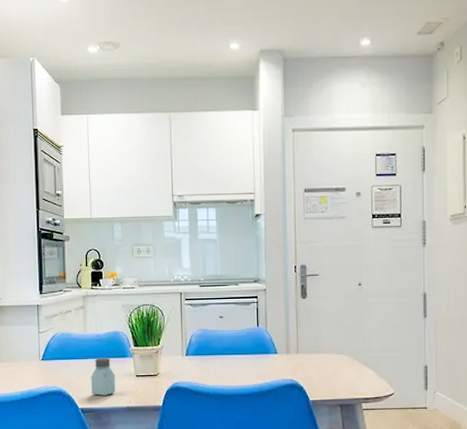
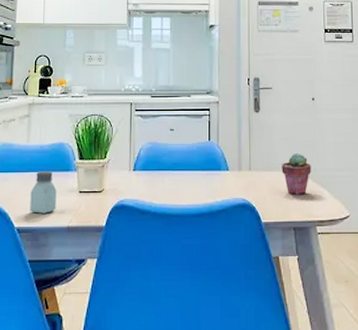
potted succulent: none [328,336,357,375] -> present [282,153,311,195]

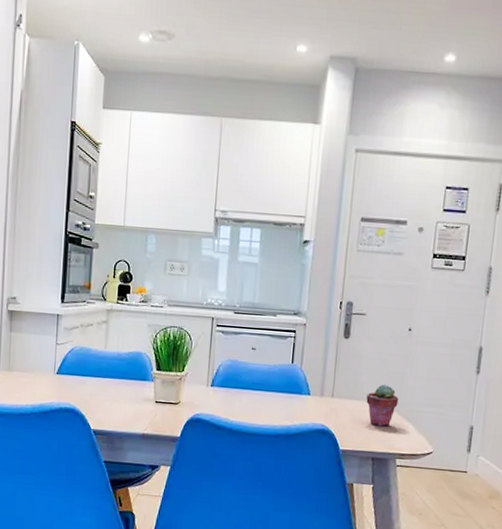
saltshaker: present [30,171,57,214] -> none [106,378,133,419]

